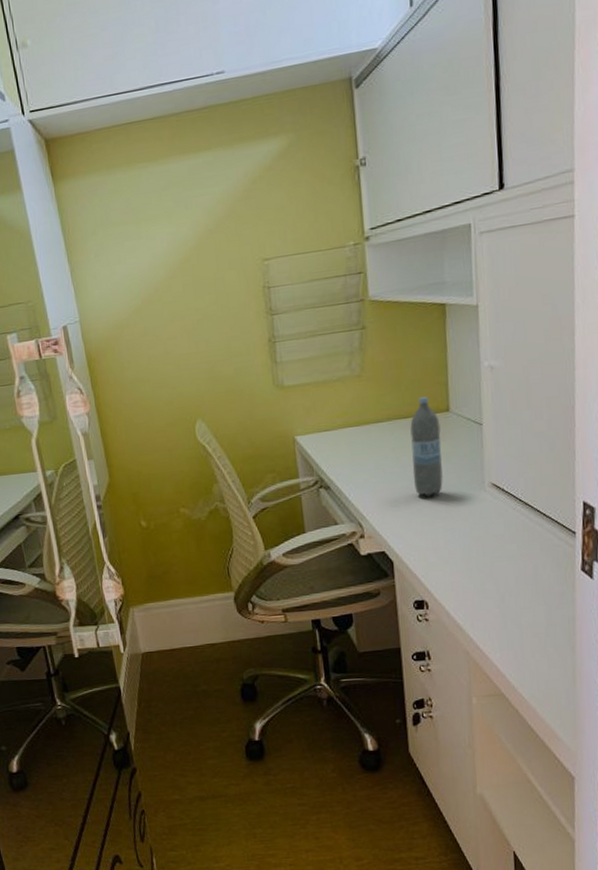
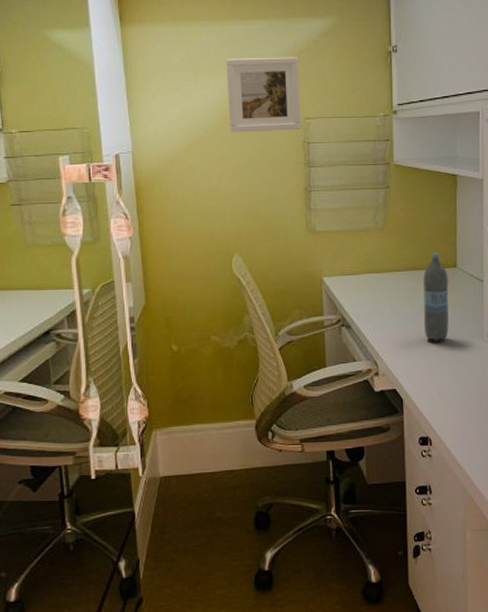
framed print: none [170,189,260,287] -> present [226,57,301,133]

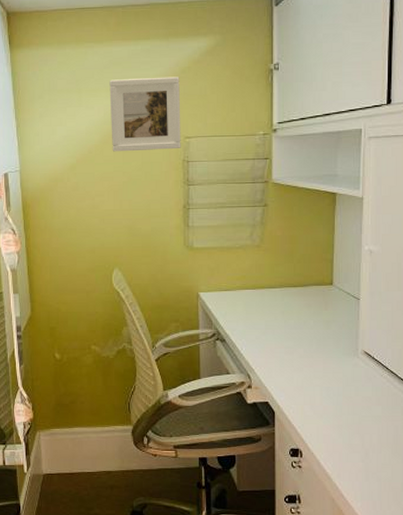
water bottle: present [423,253,449,341] -> none [297,270,324,357]

